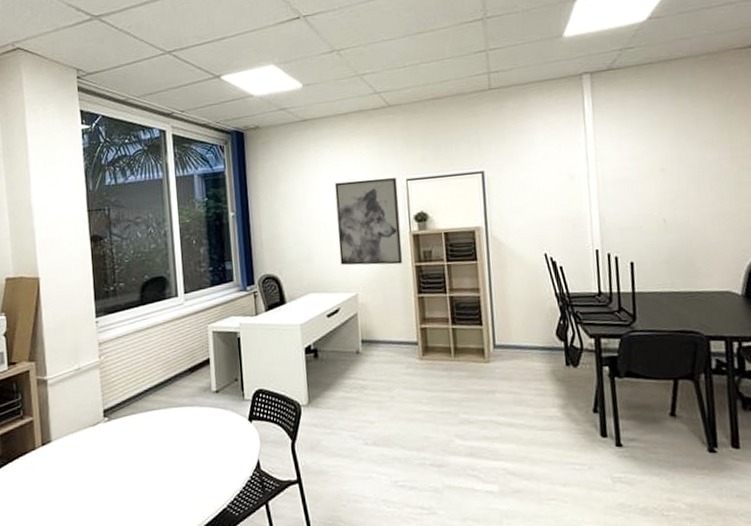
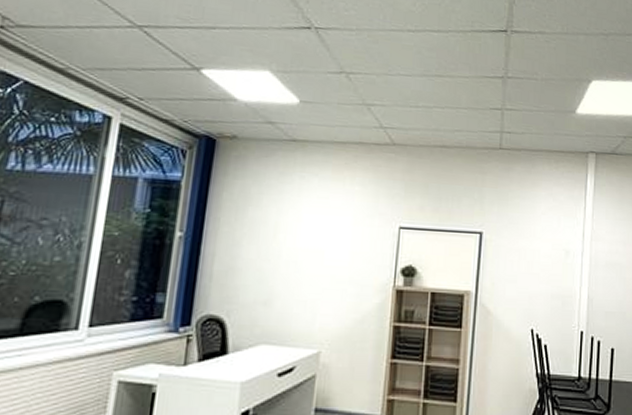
wall art: present [334,177,403,266] -> none [306,217,389,322]

